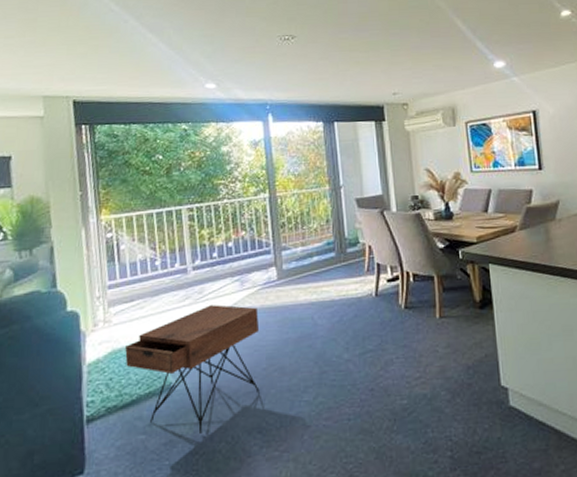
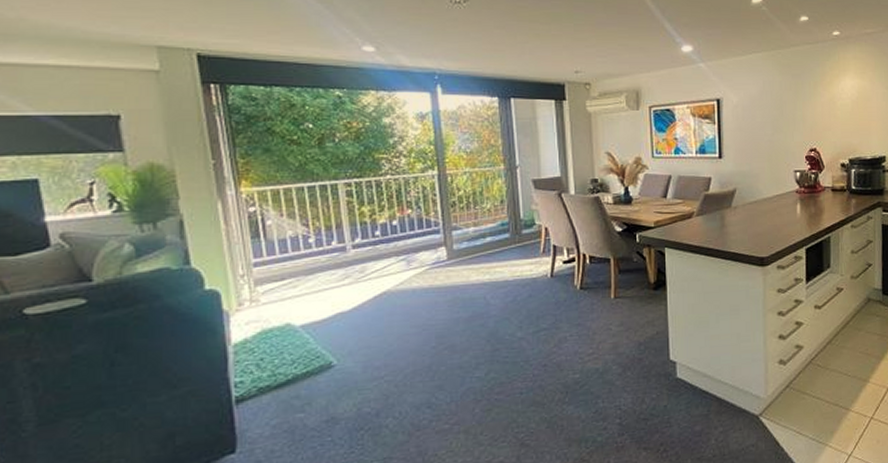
nightstand: present [125,304,260,435] -> none [277,284,429,412]

